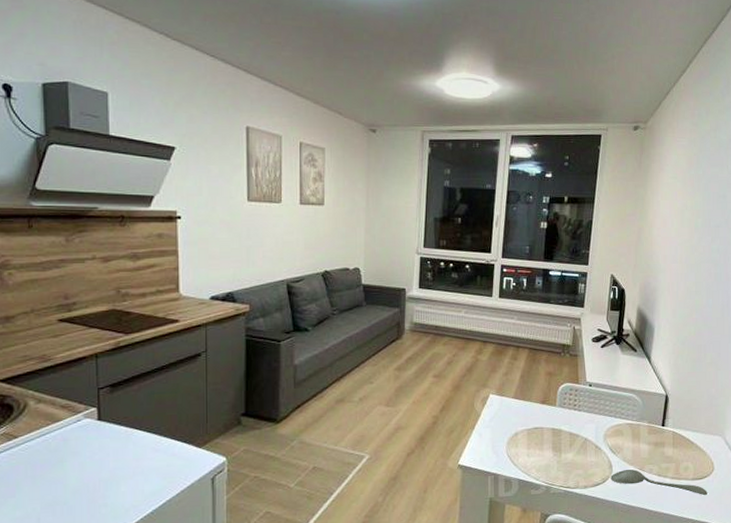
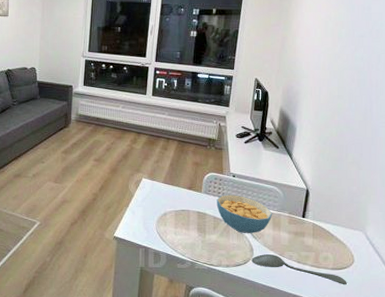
cereal bowl: none [572,406,632,449] -> present [216,194,273,233]

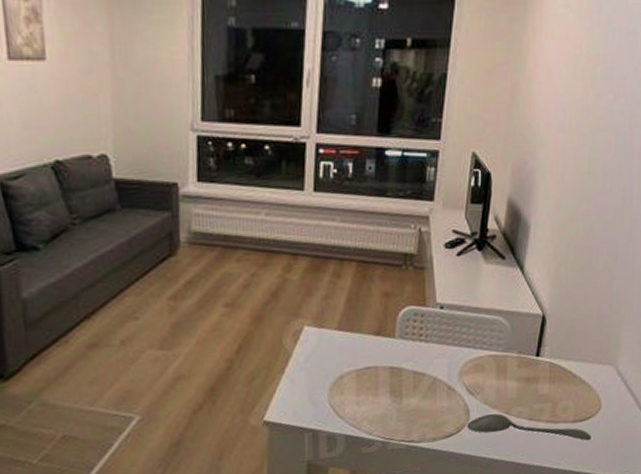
cereal bowl: present [216,194,273,233] -> none [417,335,496,390]

